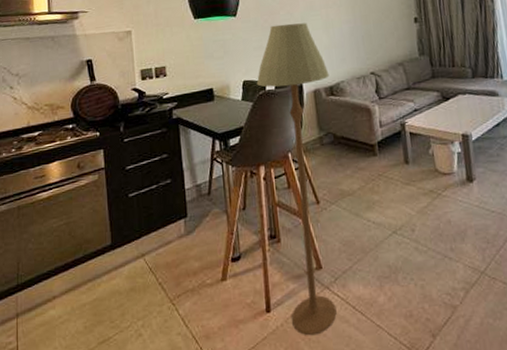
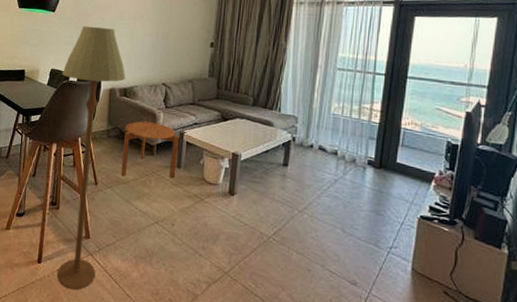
side table: none [338,118,406,187] -> present [121,121,180,179]

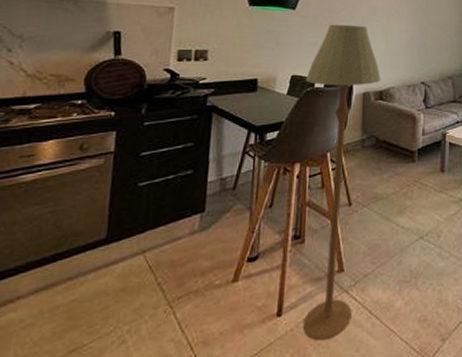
side table: present [121,121,180,179] -> none [379,125,442,191]

